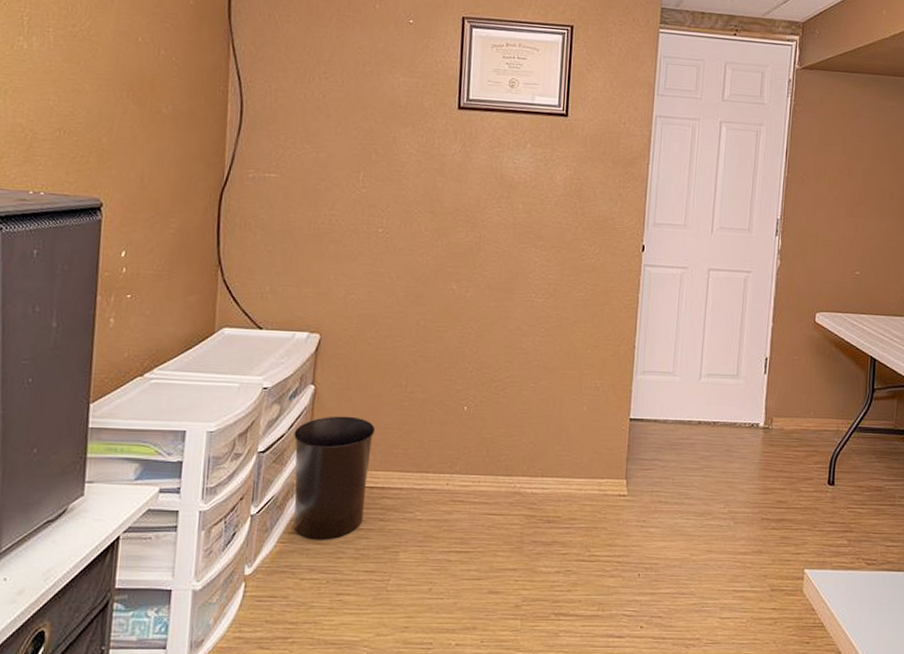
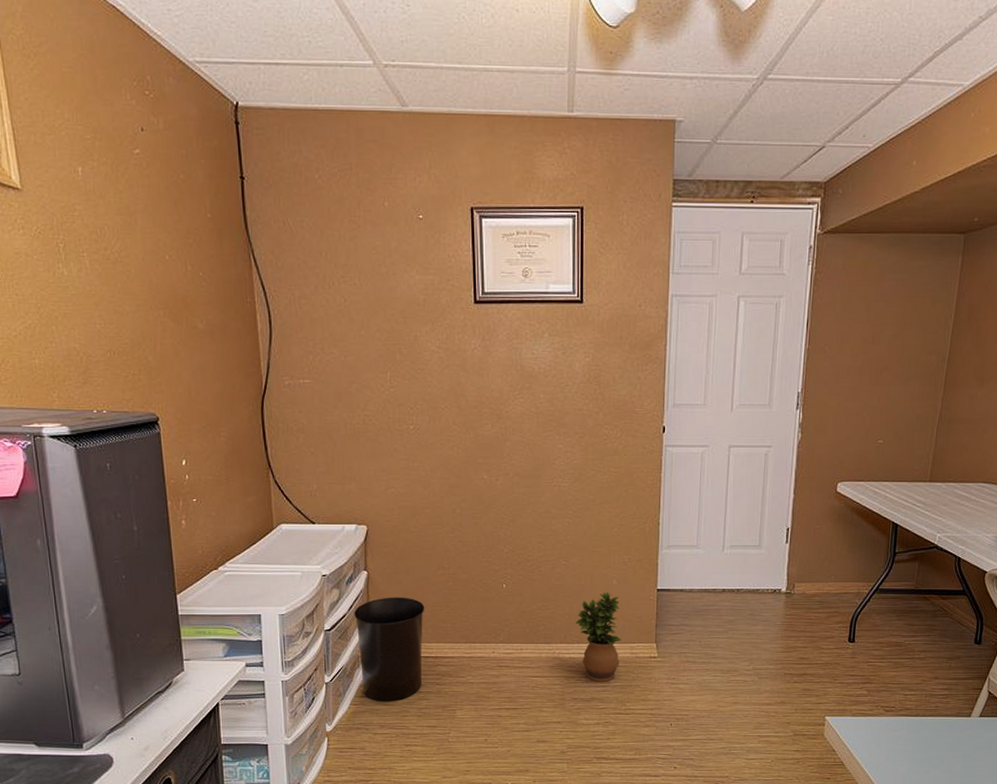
potted plant: none [540,419,589,523] -> present [575,591,621,682]

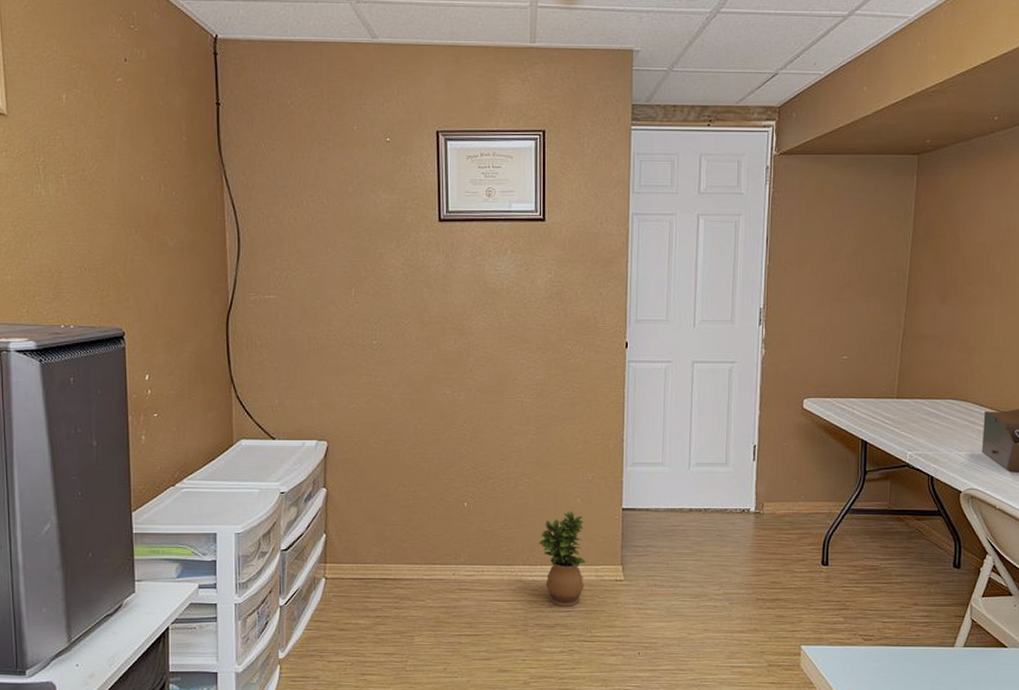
waste bin: present [354,597,425,702] -> none [311,515,384,627]

